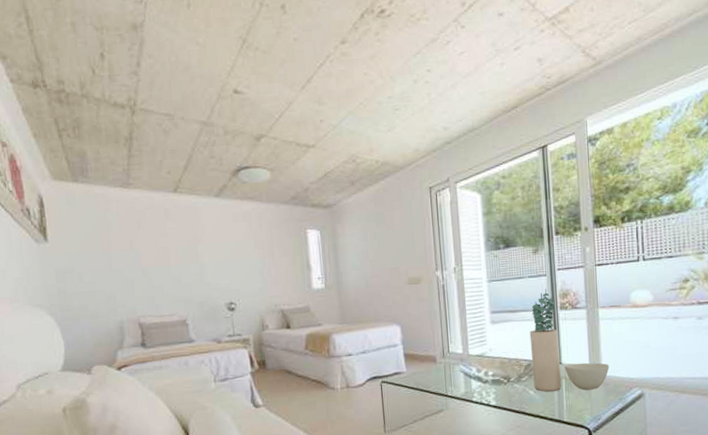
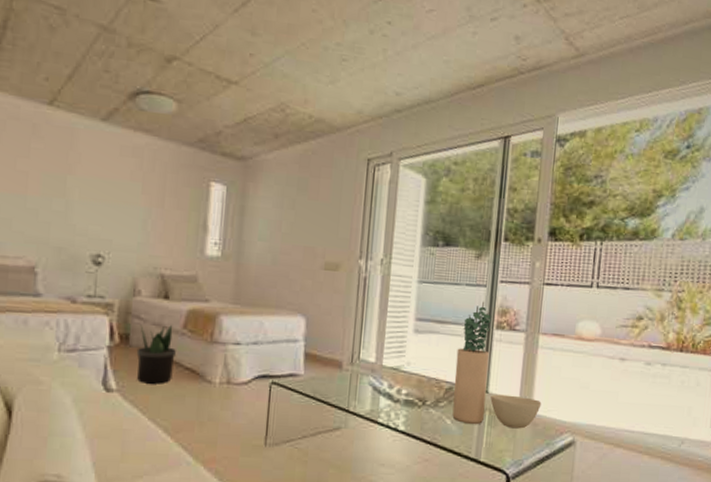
planter: none [272,347,304,397] -> present [136,324,176,384]

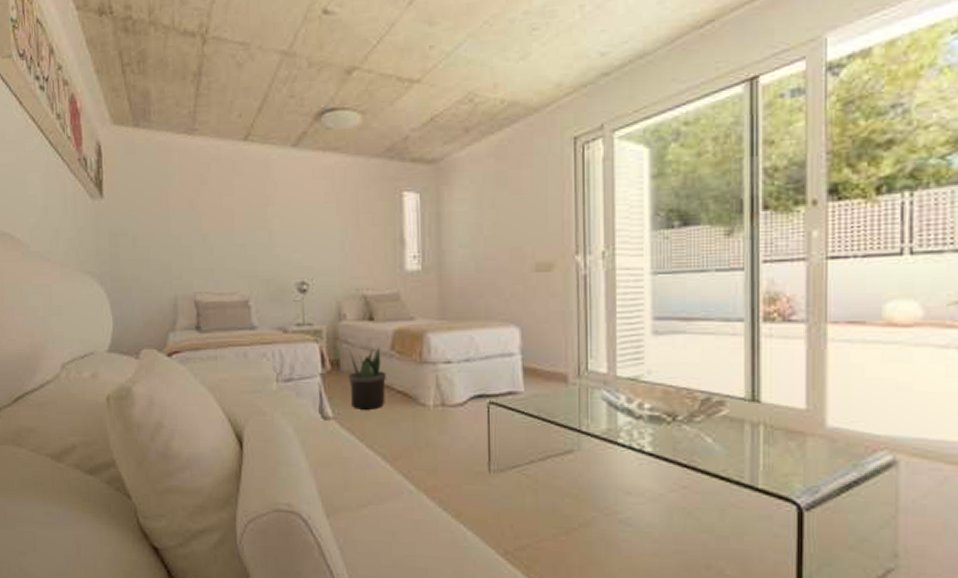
vase: present [452,301,492,424] -> none [711,288,757,442]
bowl: present [490,394,542,429] -> none [764,403,840,447]

